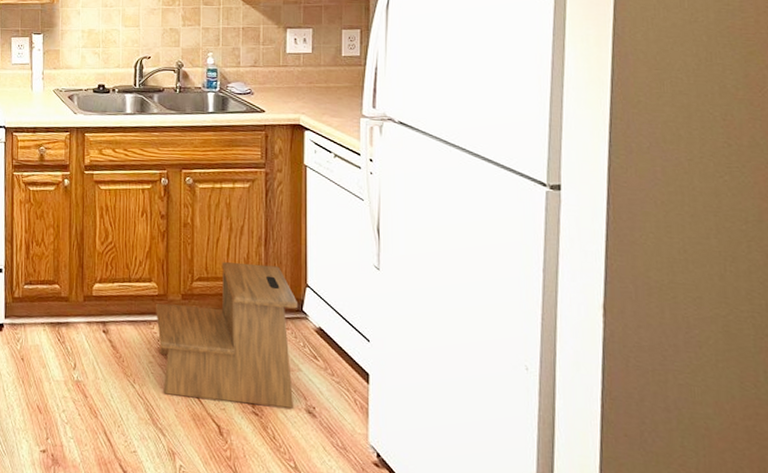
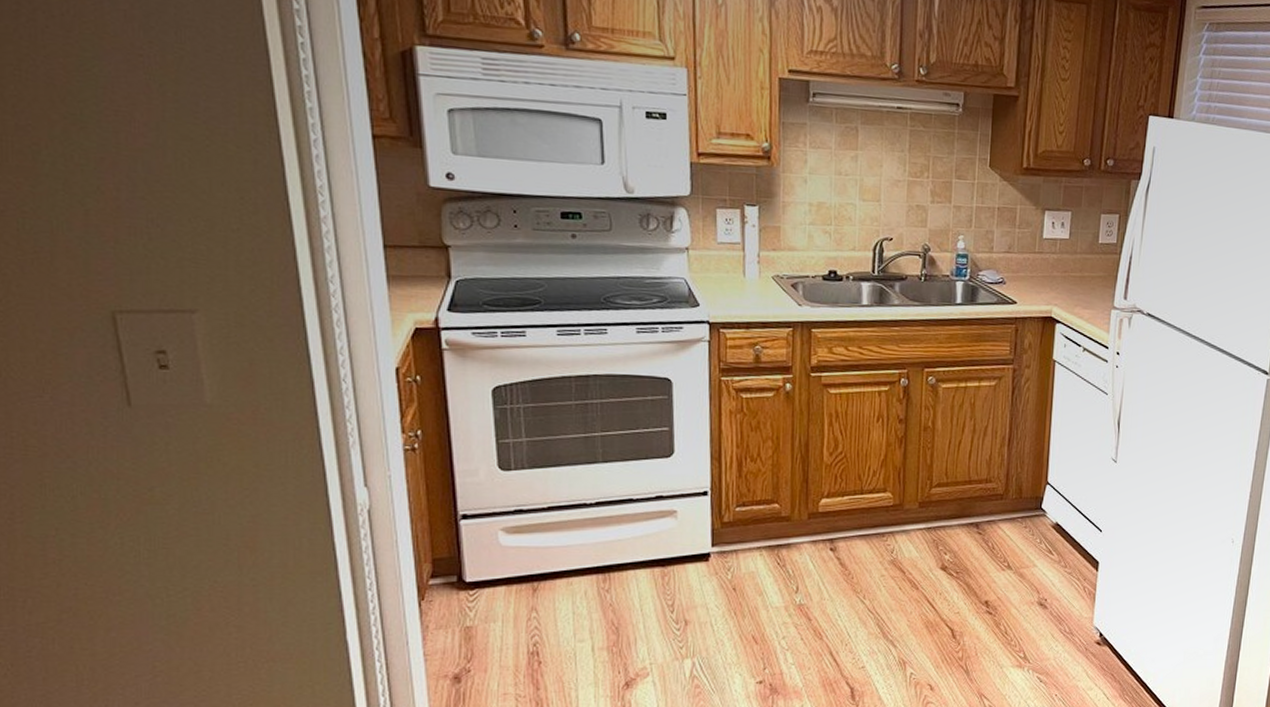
step stool: present [156,262,299,409] -> none [890,465,1038,606]

